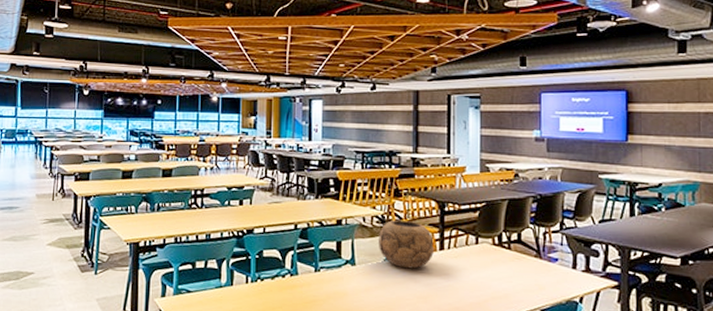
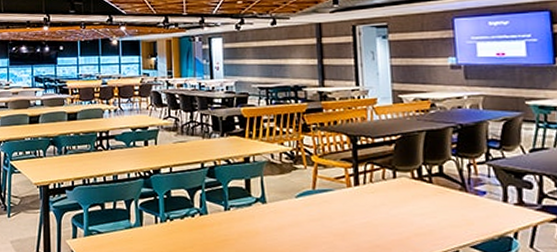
decorative bowl: present [379,219,435,269] -> none [289,155,350,206]

